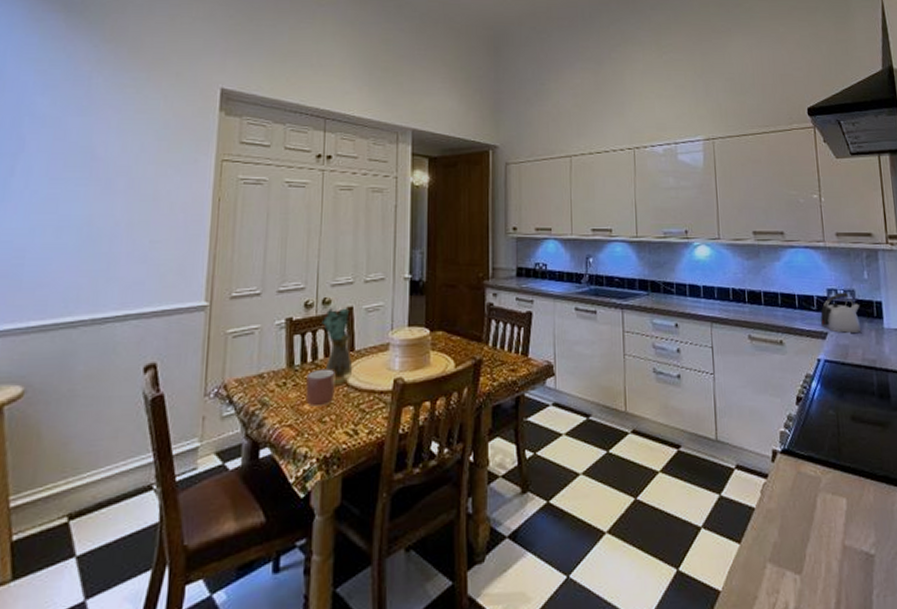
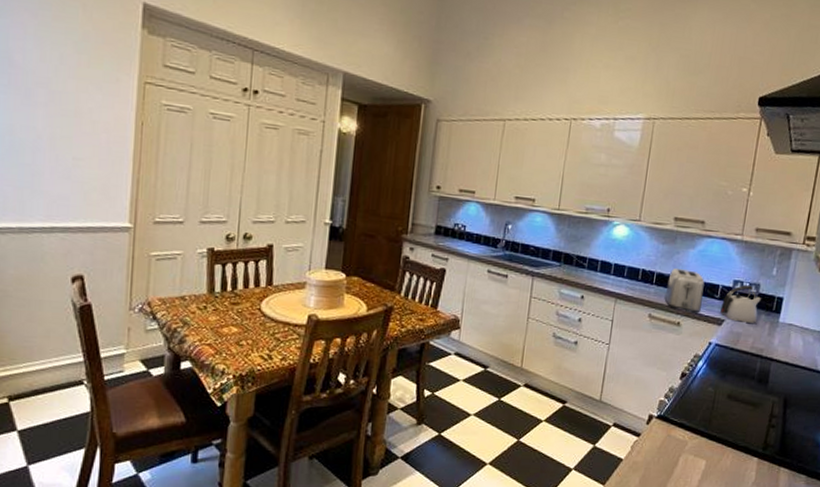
mug: present [306,369,336,408] -> none [224,298,254,333]
vase: present [321,305,353,388] -> none [242,240,270,317]
toaster: none [760,284,801,330] -> present [664,269,705,315]

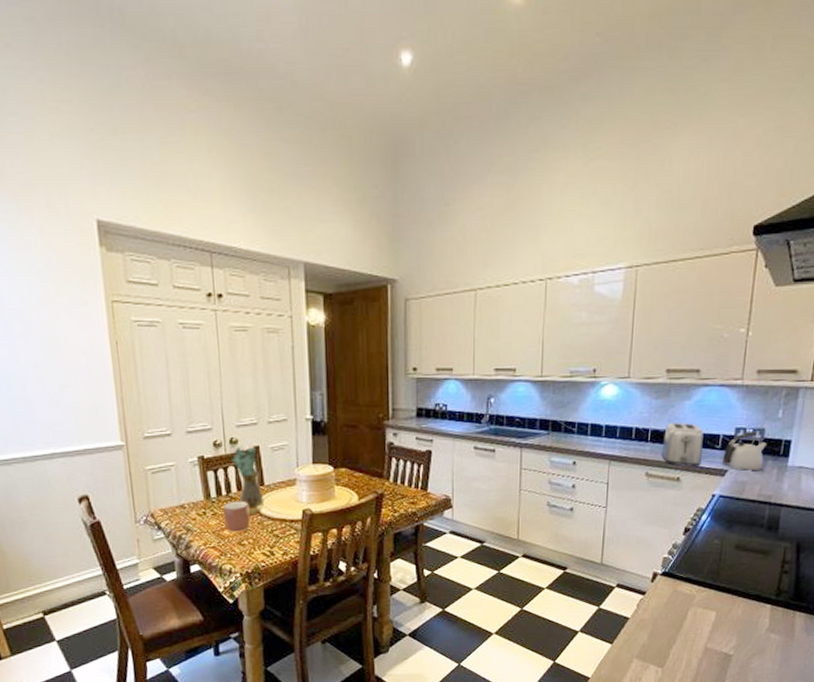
mug: none [224,298,254,333] -> present [223,501,250,534]
vase: none [242,240,270,317] -> present [231,445,265,517]

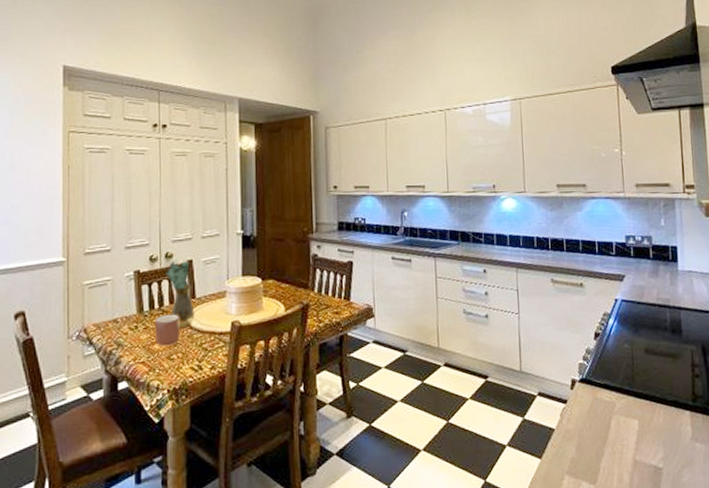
toaster: present [661,423,704,468] -> none [562,232,600,274]
kettle: present [723,431,767,471] -> none [619,238,656,276]

